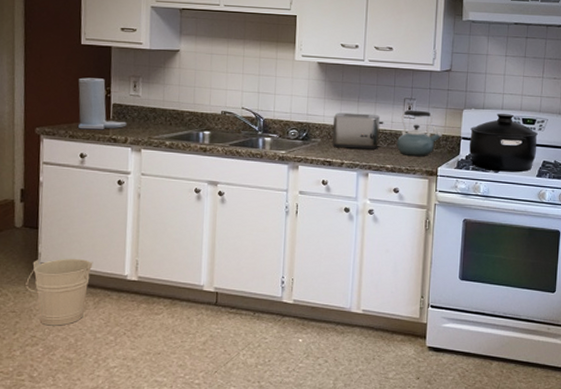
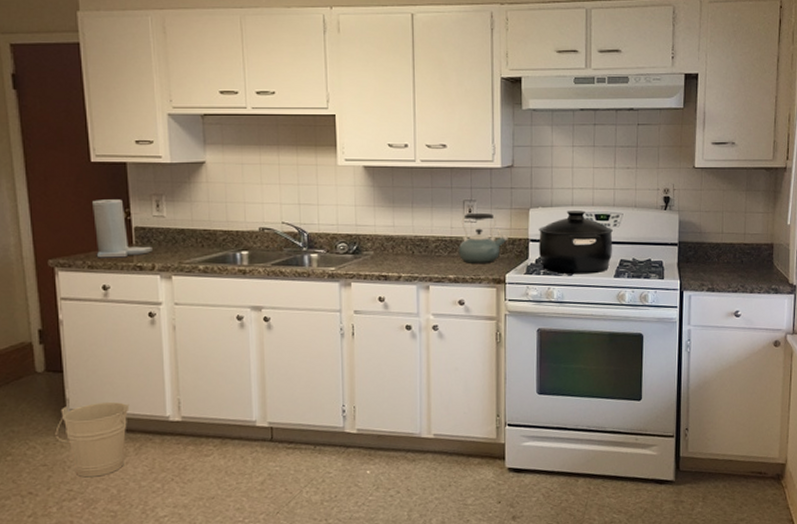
toaster: present [332,112,384,150] -> none [385,220,443,260]

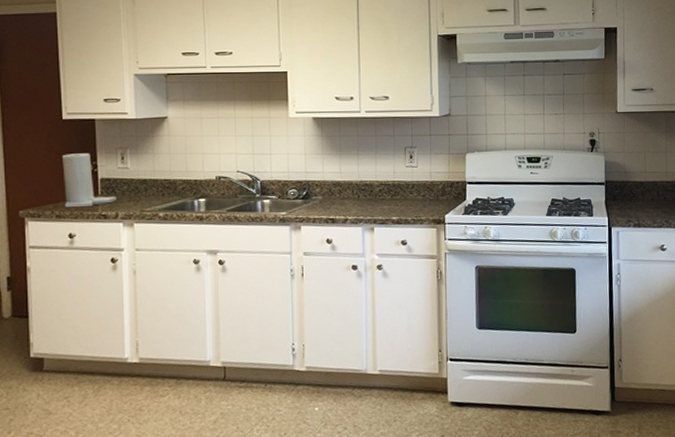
bucket: present [55,401,130,478] -> none [18,345,90,421]
kettle: present [458,212,508,263] -> none [400,158,447,206]
saucepan: present [538,211,613,275] -> none [475,154,545,214]

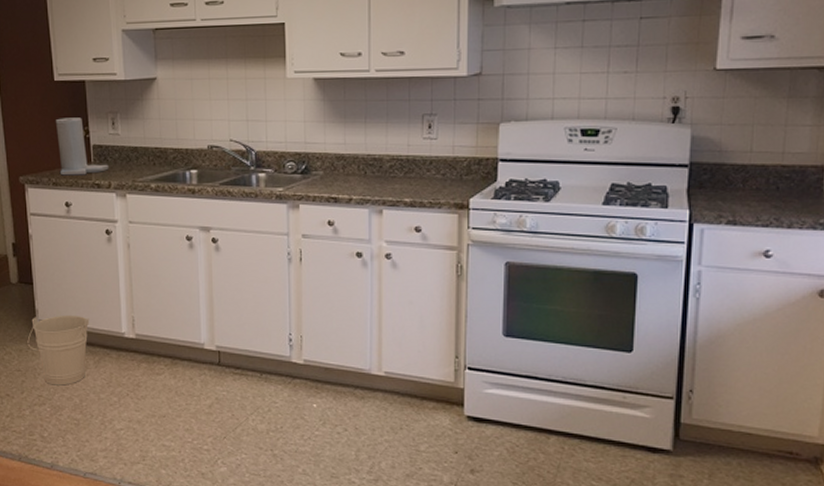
bucket: none [18,345,90,421] -> present [27,315,90,386]

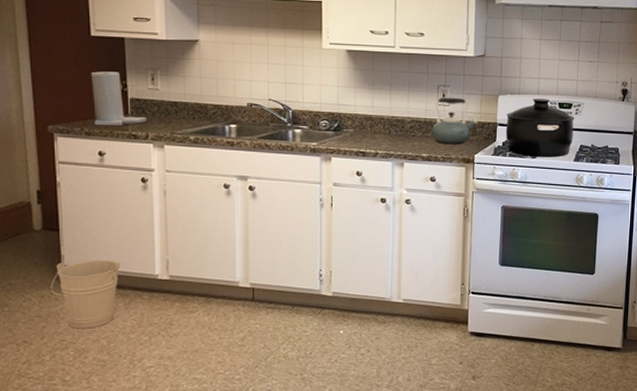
kettle: none [415,128,474,186] -> present [431,97,478,144]
saucepan: none [509,125,603,200] -> present [505,99,574,157]

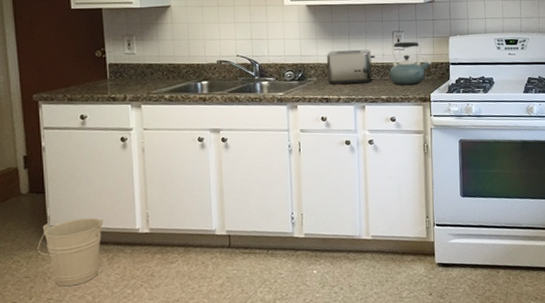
paper towel: present [91,71,147,126] -> none [72,40,124,92]
toaster: none [365,101,418,138] -> present [326,49,375,85]
saucepan: present [505,99,574,157] -> none [457,37,522,92]

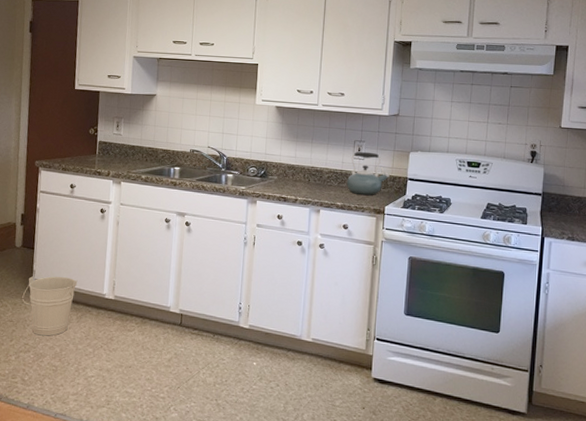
toaster: present [326,49,375,85] -> none [287,152,335,188]

